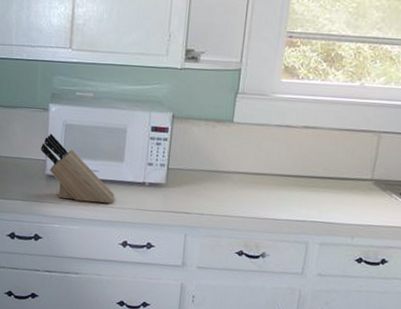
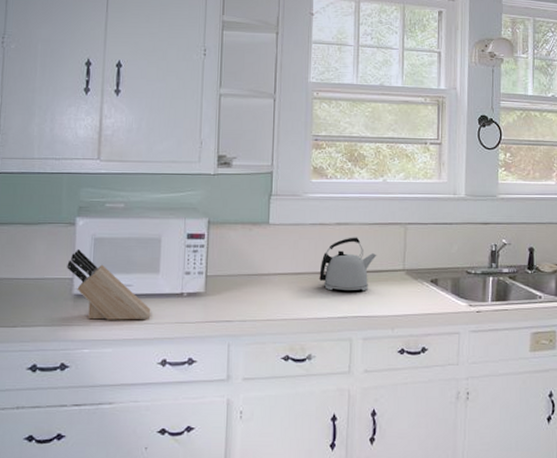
kettle: none [280,141,344,198] -> present [319,237,377,292]

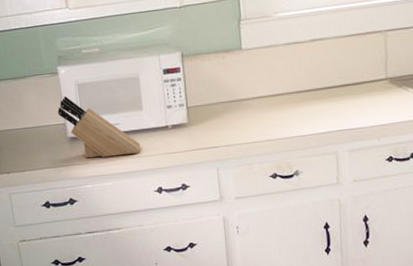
kettle: present [319,237,377,292] -> none [298,51,357,108]

